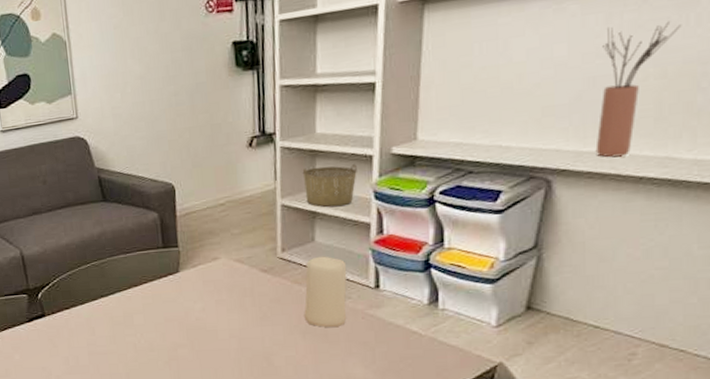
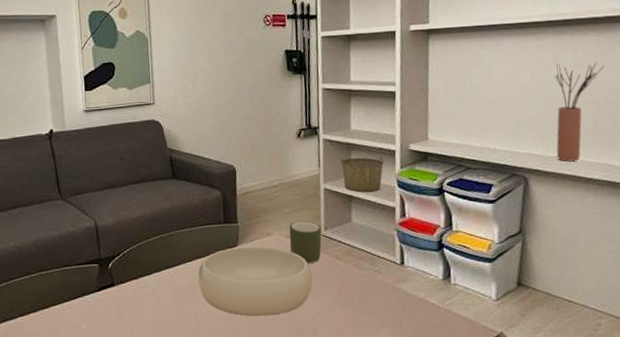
bowl: none [134,271,267,346] -> present [197,246,313,316]
mug: none [239,242,278,290] -> present [289,220,322,264]
candle: present [304,256,347,327] -> none [343,235,378,299]

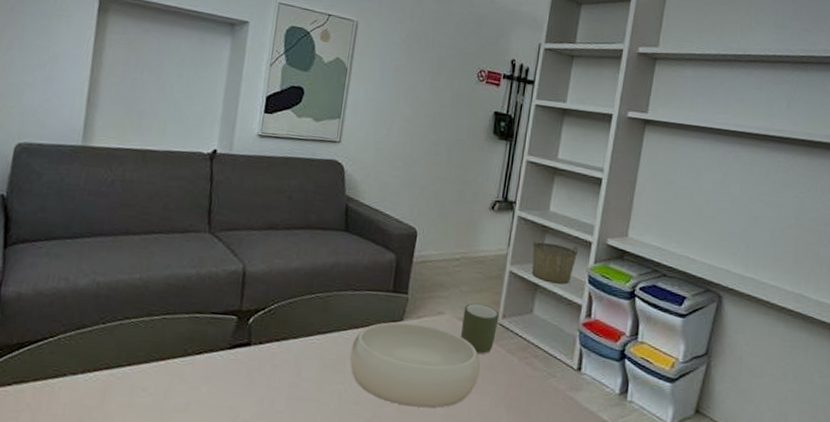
vase: present [554,62,605,162] -> none [754,179,813,287]

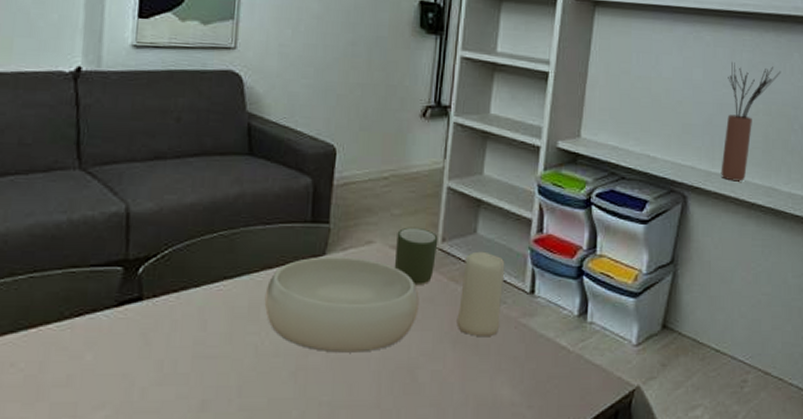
candle: none [511,329,557,405] -> present [457,251,505,336]
basket: present [531,241,578,284] -> none [472,150,525,197]
vase: none [754,179,813,287] -> present [721,61,782,182]

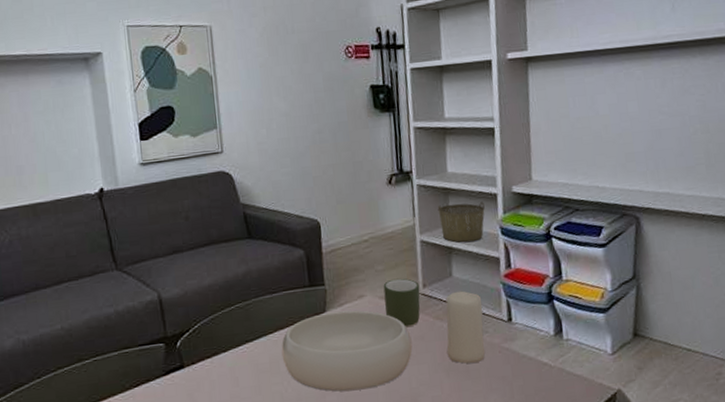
basket: none [472,150,525,197] -> present [437,201,485,243]
vase: present [721,61,782,182] -> none [662,88,714,198]

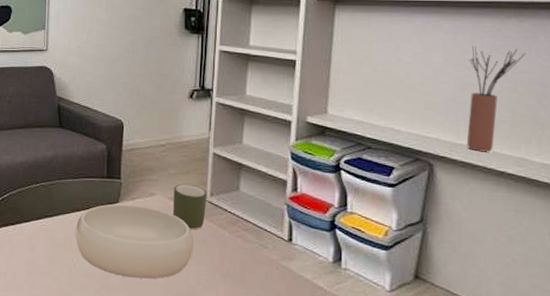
basket: present [437,201,485,243] -> none [233,124,278,162]
candle: present [446,290,485,364] -> none [226,205,265,274]
vase: none [662,88,714,198] -> present [466,45,527,152]

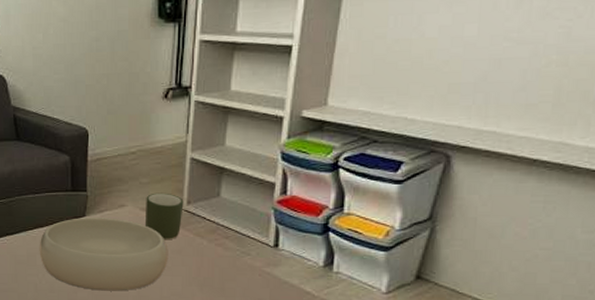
vase: present [466,45,527,152] -> none [495,11,587,138]

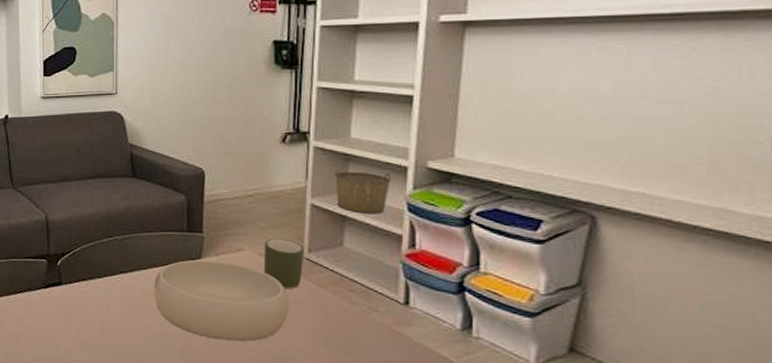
basket: none [214,123,267,165] -> present [334,171,391,214]

